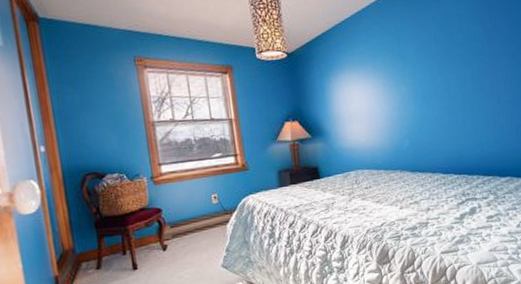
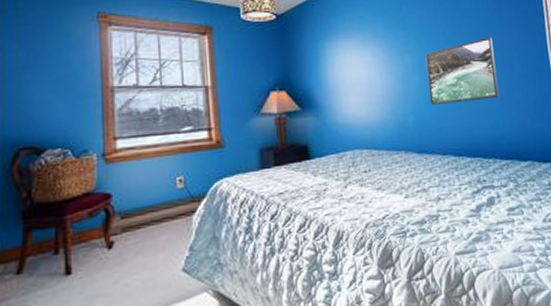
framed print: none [420,66,485,130] -> present [425,36,499,105]

